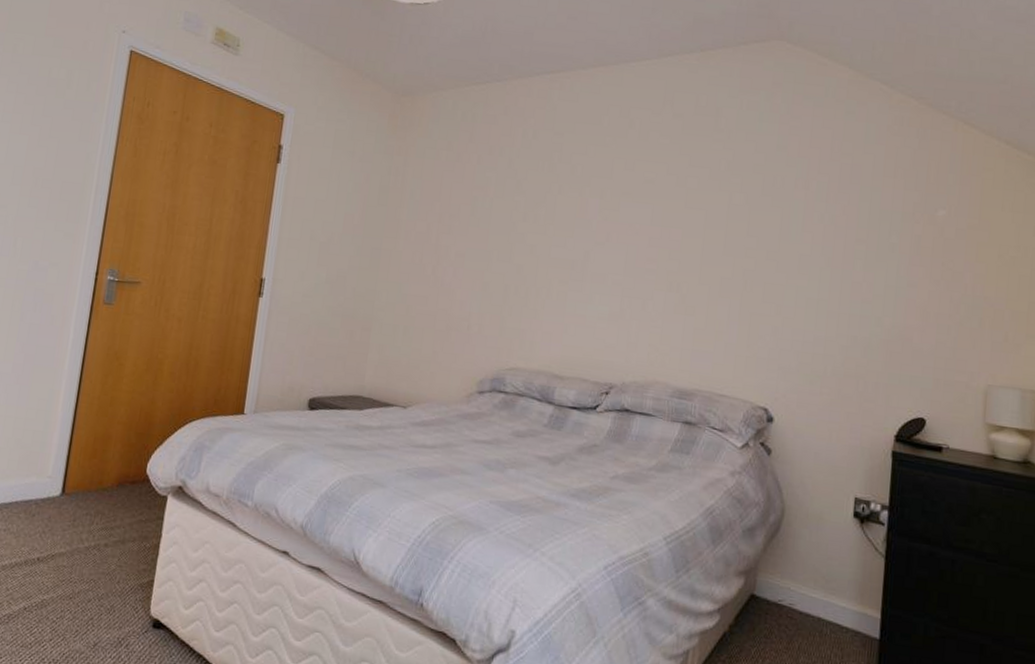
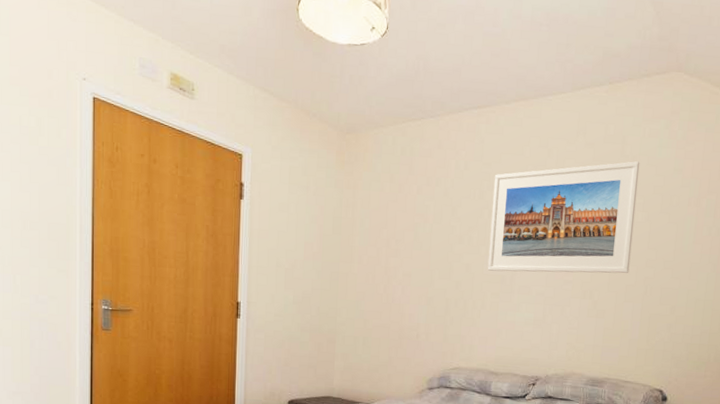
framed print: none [555,136,737,264] -> present [487,161,640,274]

